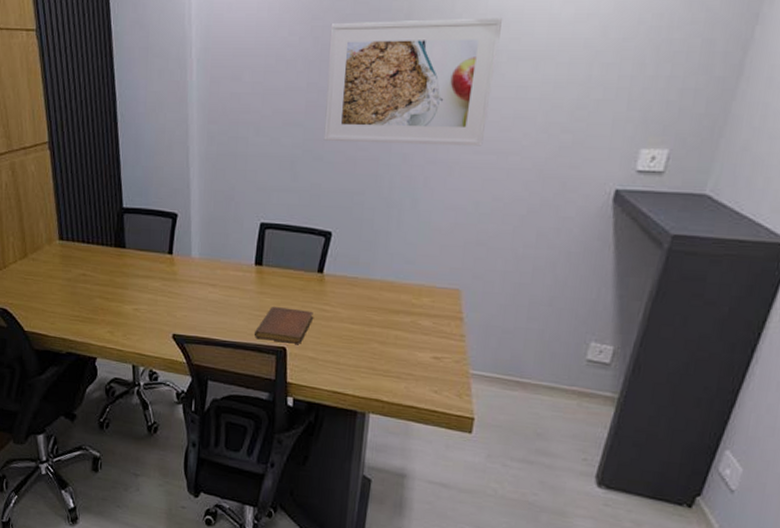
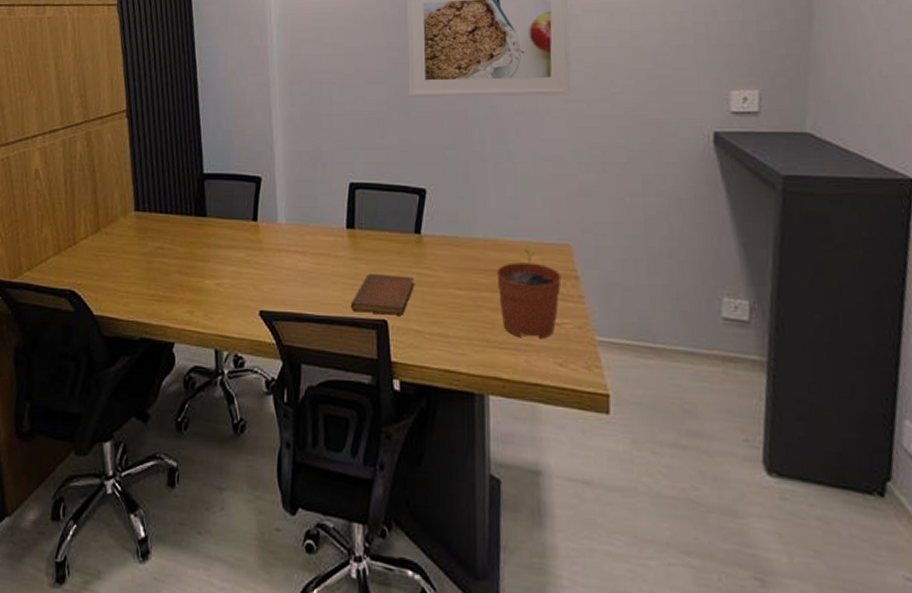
plant pot: none [388,291,448,370] -> present [496,249,562,339]

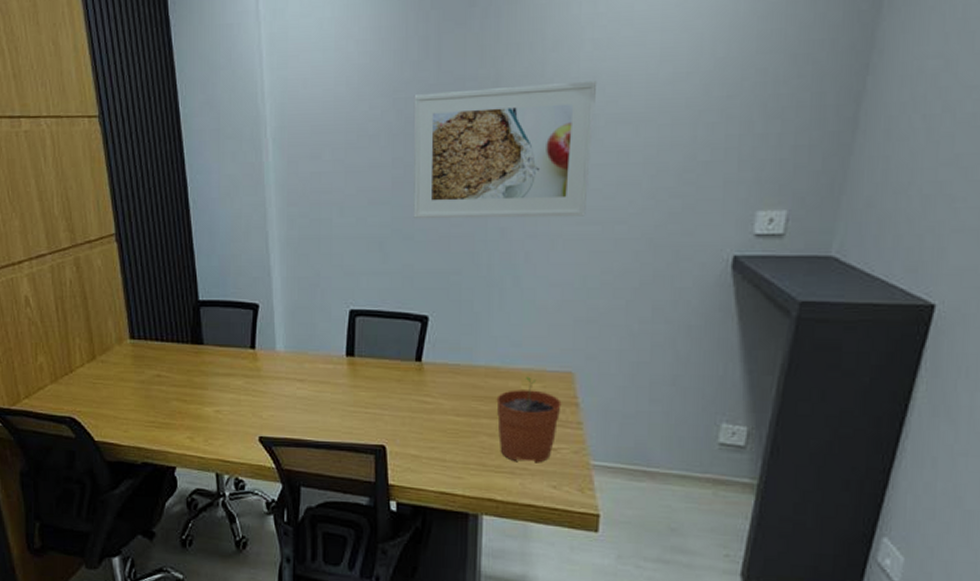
notebook: present [350,274,414,315] -> none [349,401,413,441]

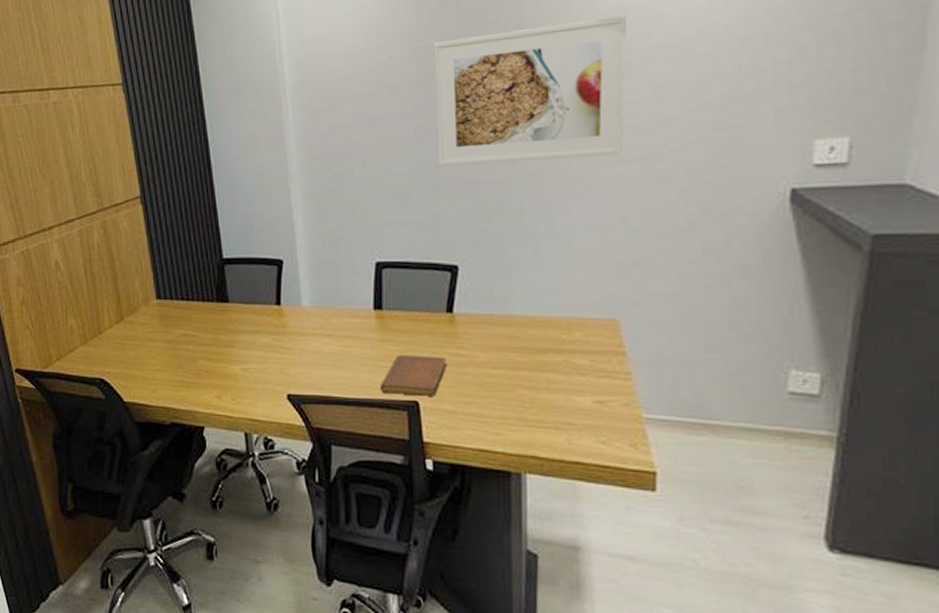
notebook: none [349,401,413,441] -> present [379,355,446,396]
plant pot: present [496,376,562,463] -> none [535,325,607,417]

